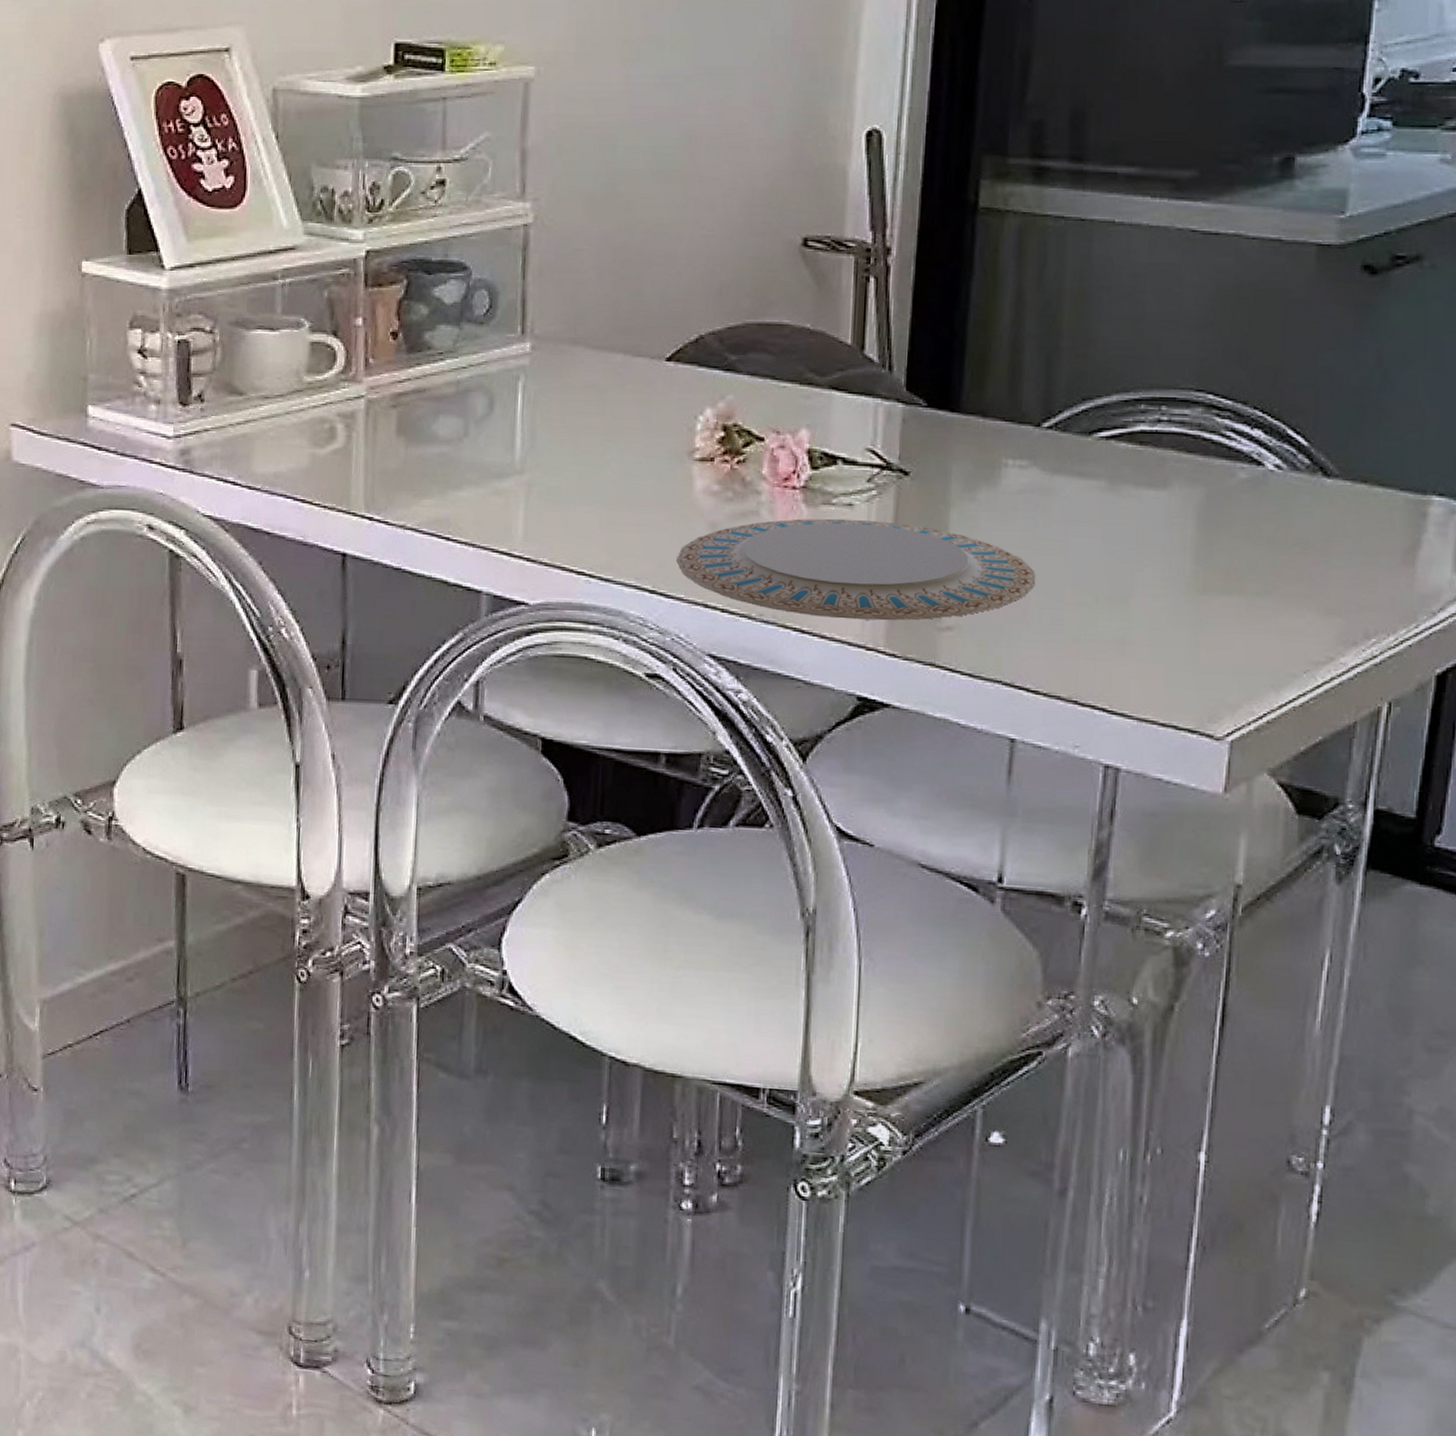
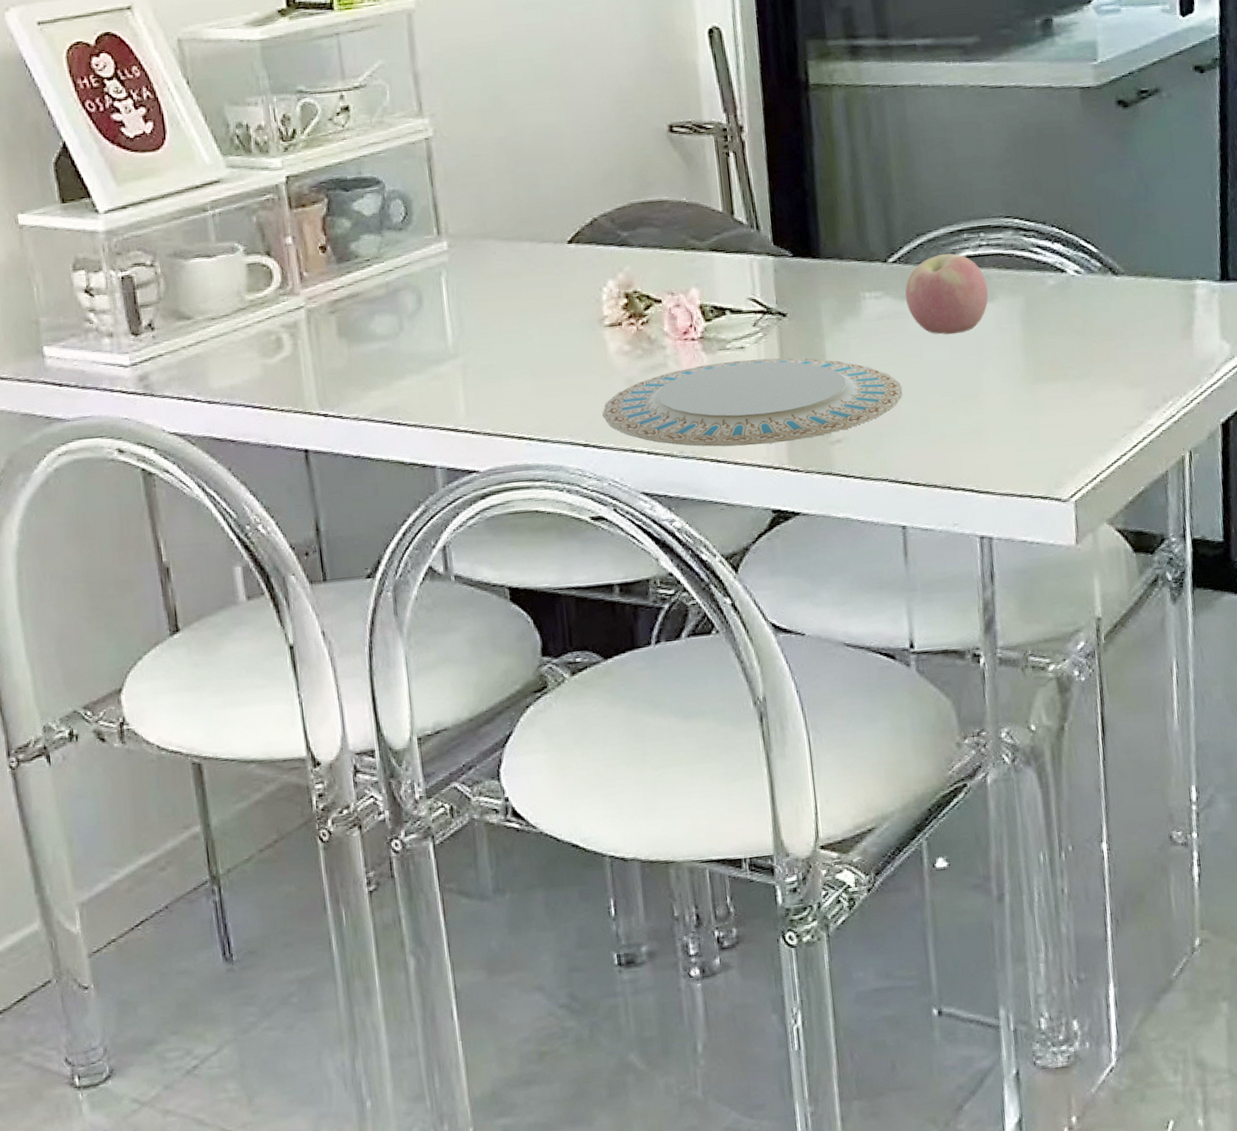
apple: none [1056,424,1162,522] -> present [905,253,989,335]

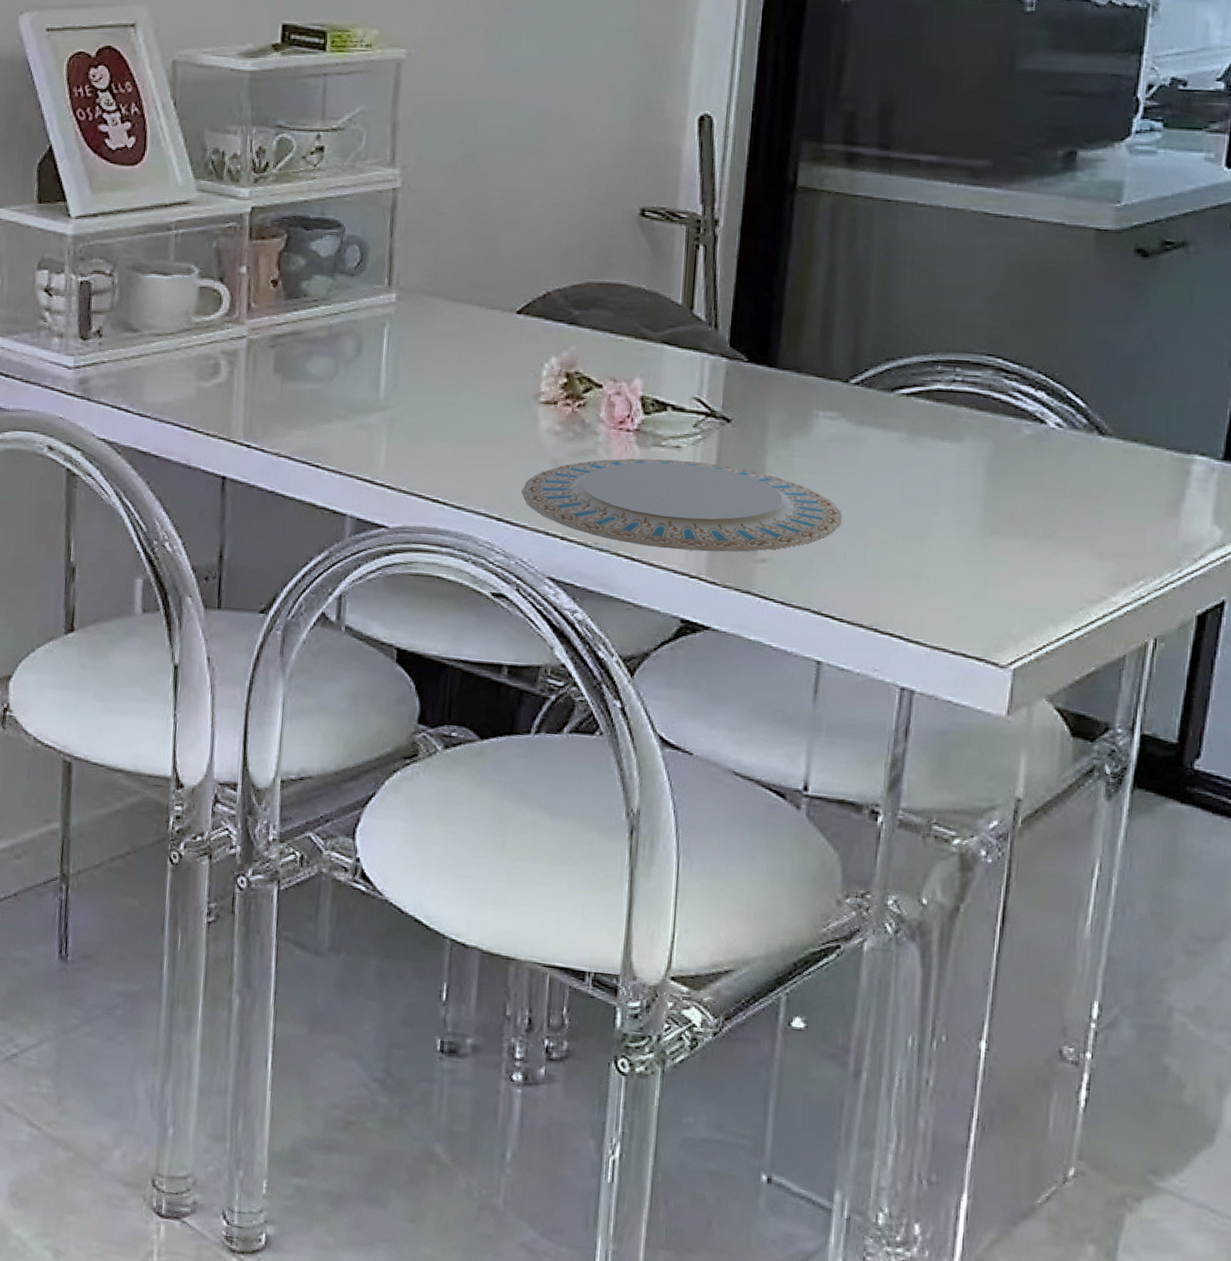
apple: present [905,253,989,335] -> none [862,383,955,470]

